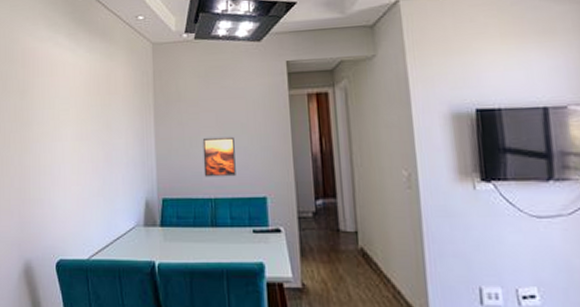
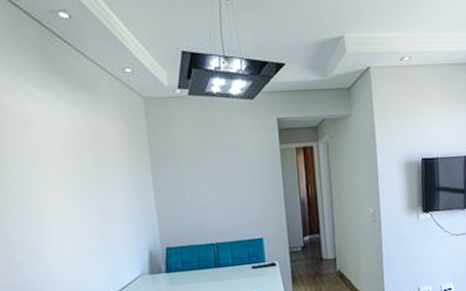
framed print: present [202,136,236,177] -> none [202,187,235,225]

